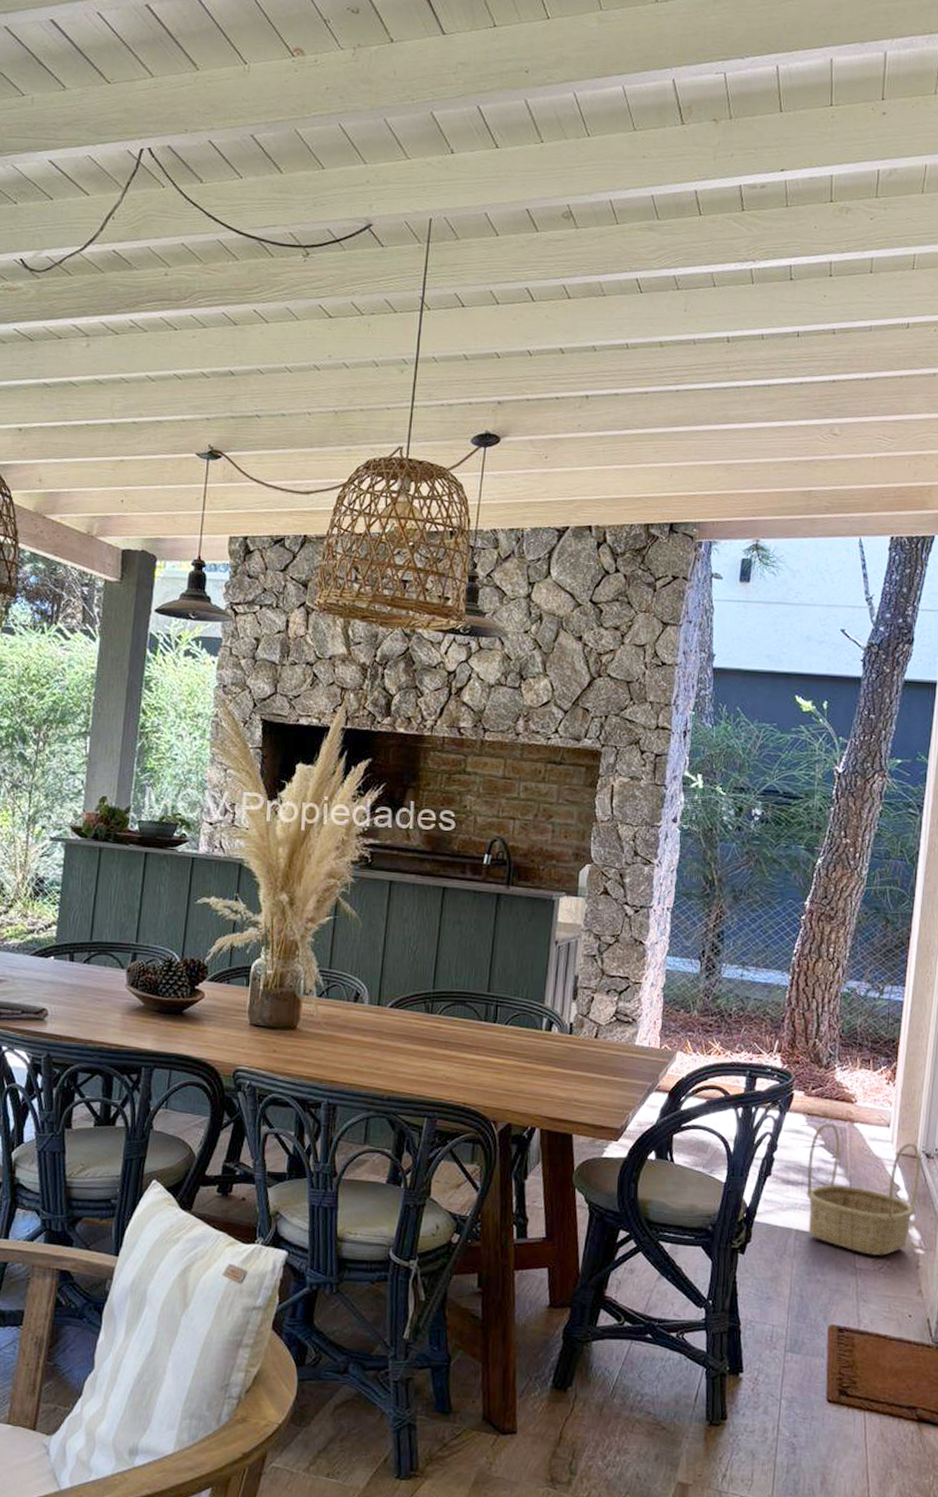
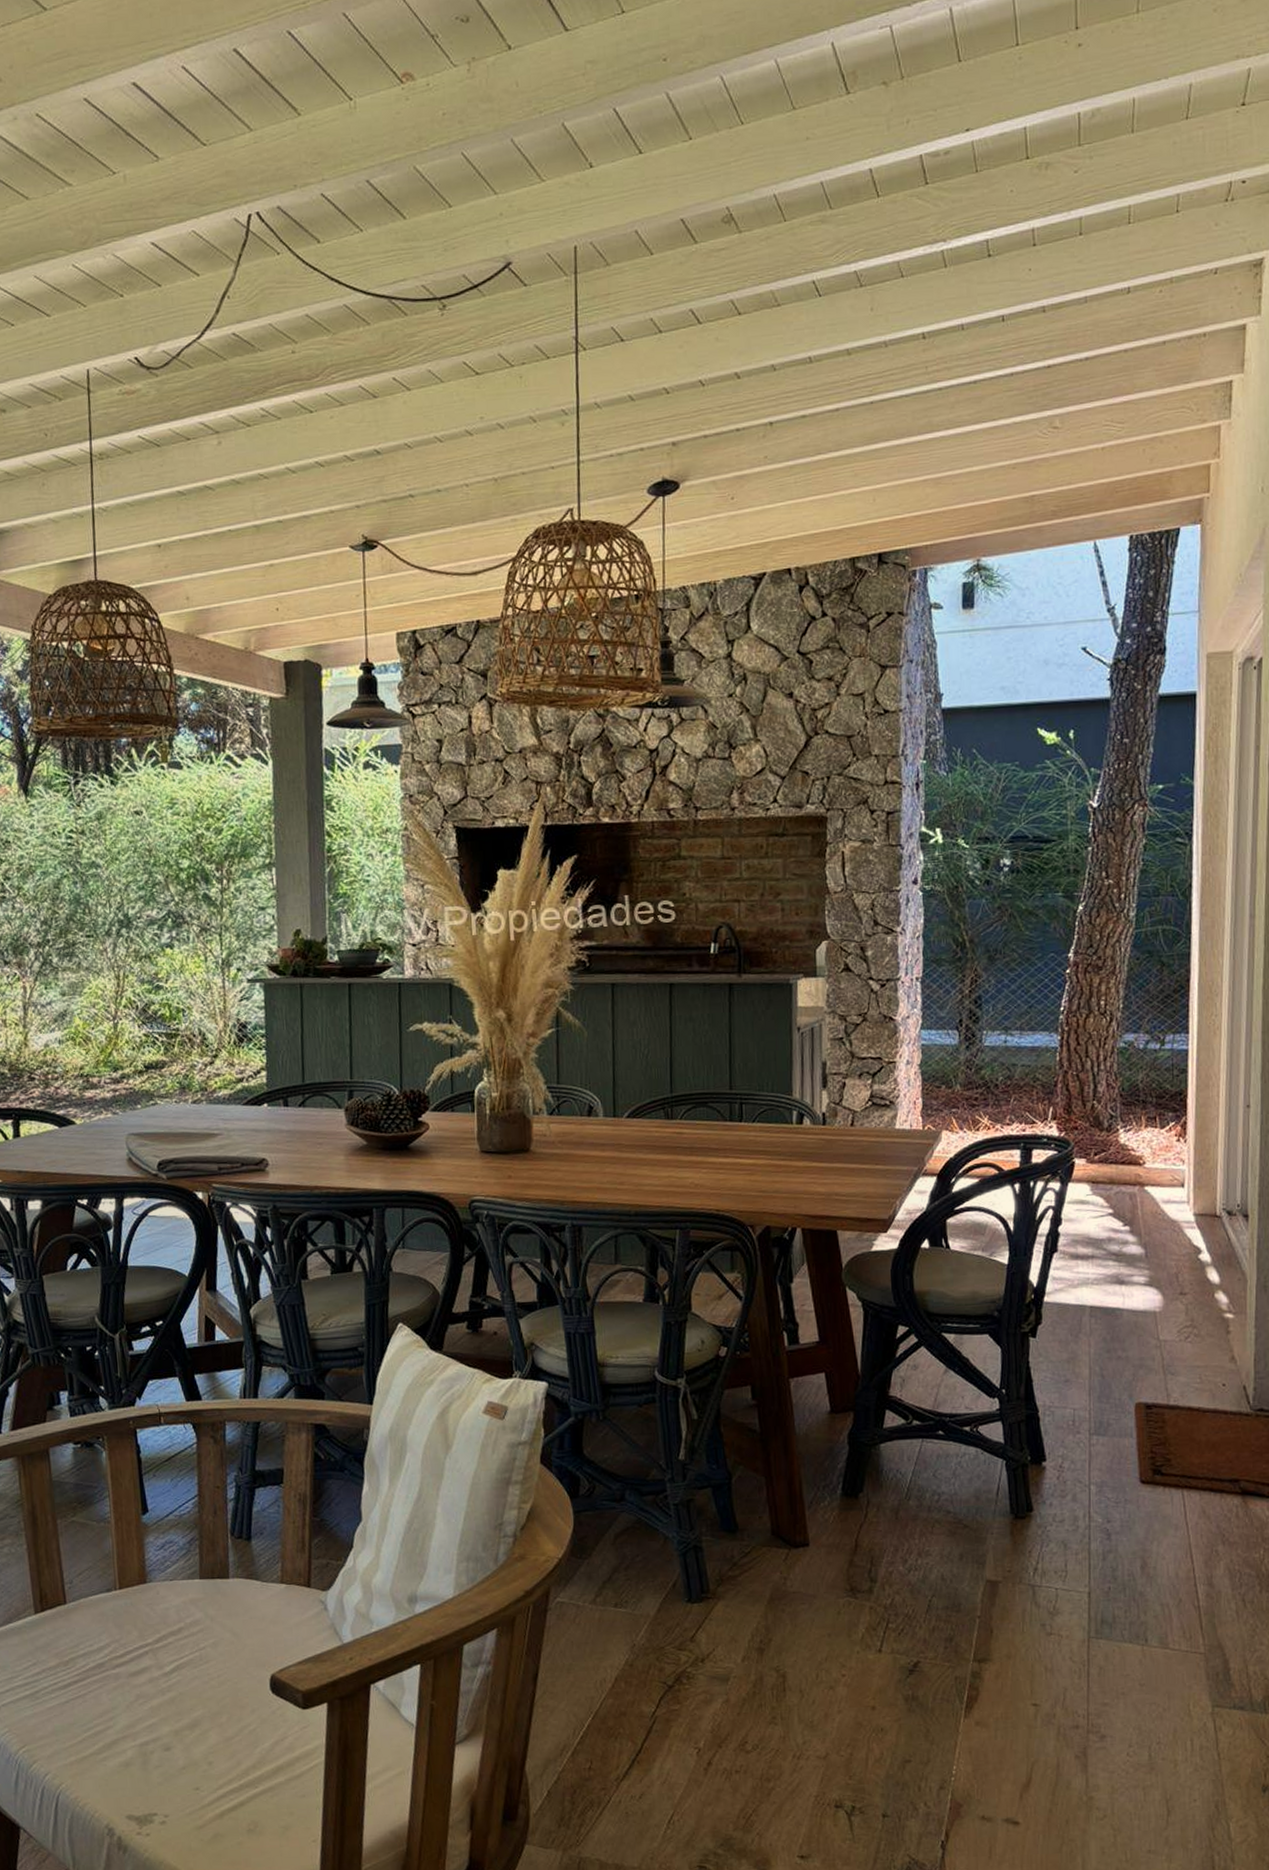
basket: present [806,1122,921,1256] -> none [1097,1189,1223,1325]

